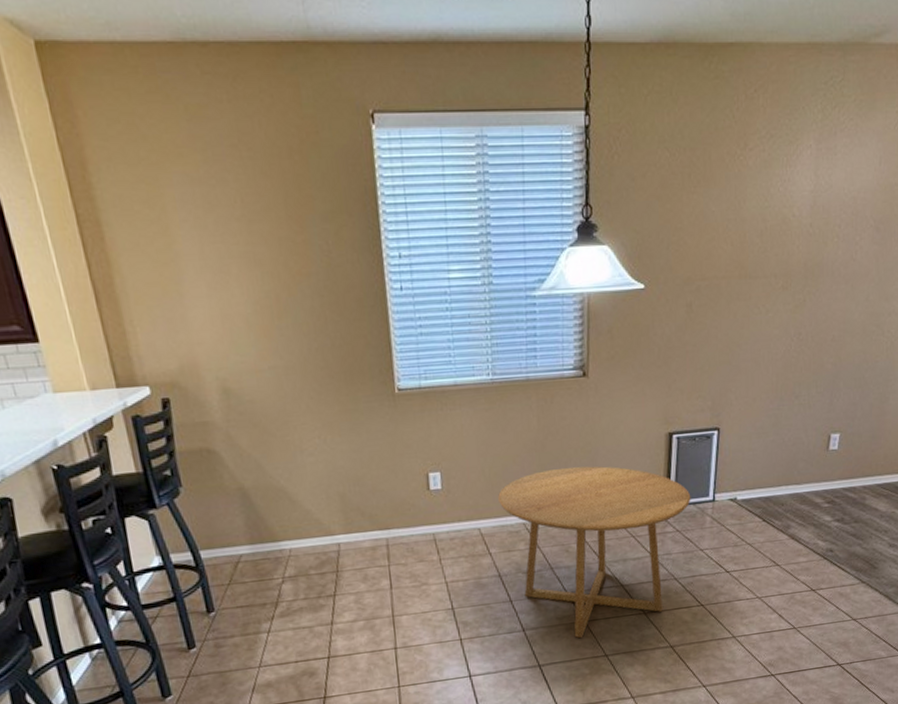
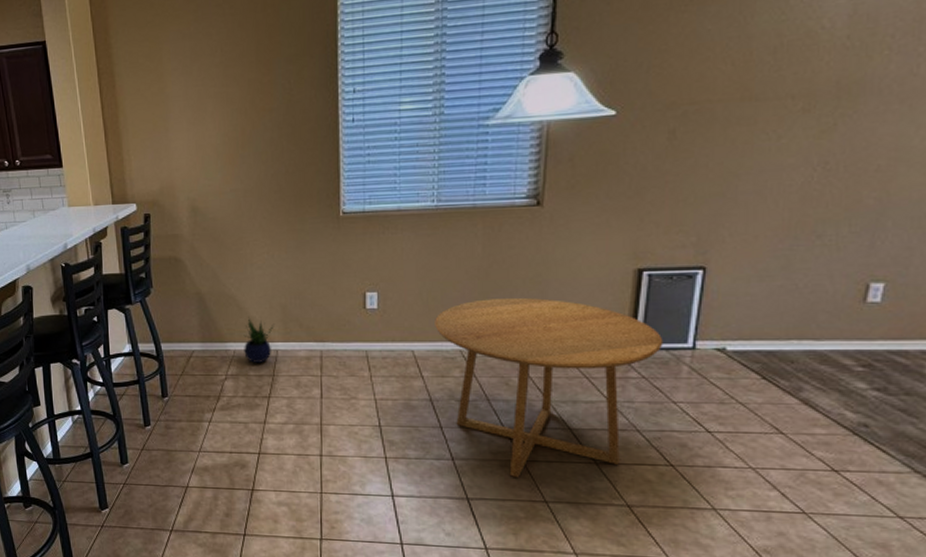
potted plant: none [299,510,334,561] -> present [243,317,274,363]

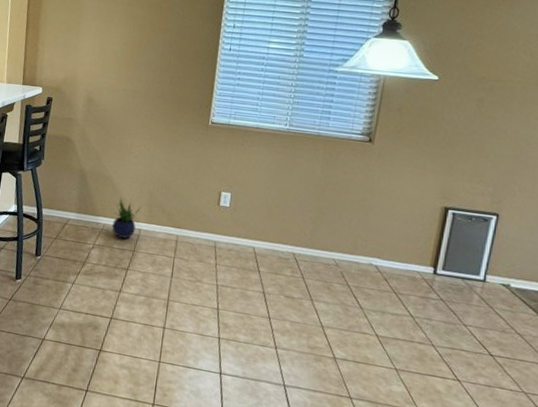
round table: present [435,297,663,478] -> none [275,212,460,373]

